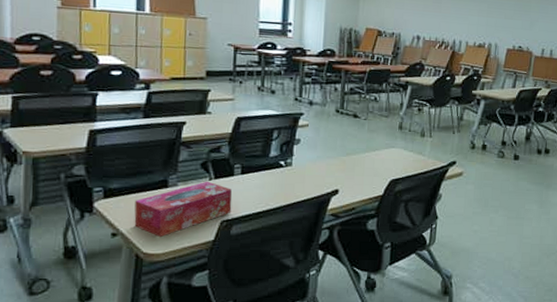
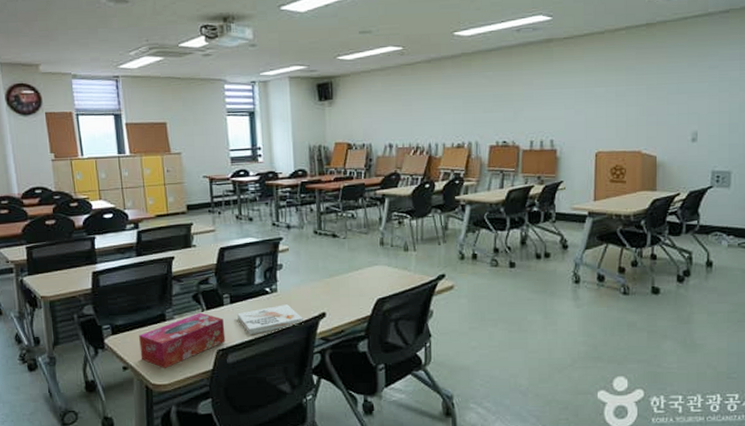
book: none [247,179,315,207] -> present [237,304,303,334]

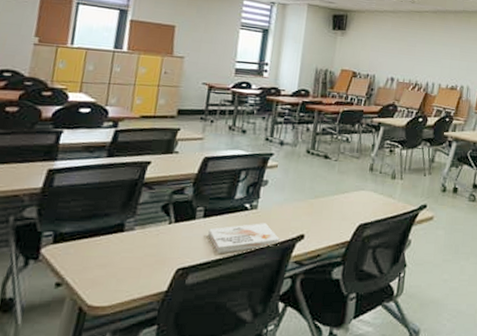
tissue box: present [139,312,226,368] -> none [81,225,192,287]

